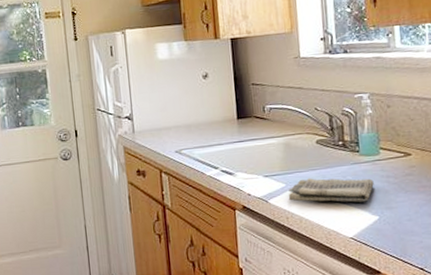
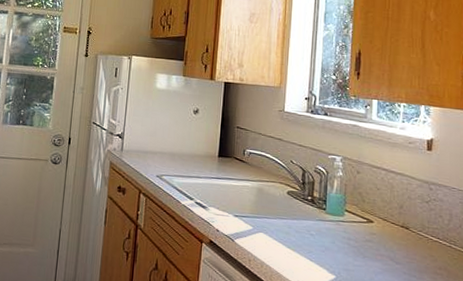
dish towel: present [288,178,374,203] -> none [253,226,335,259]

